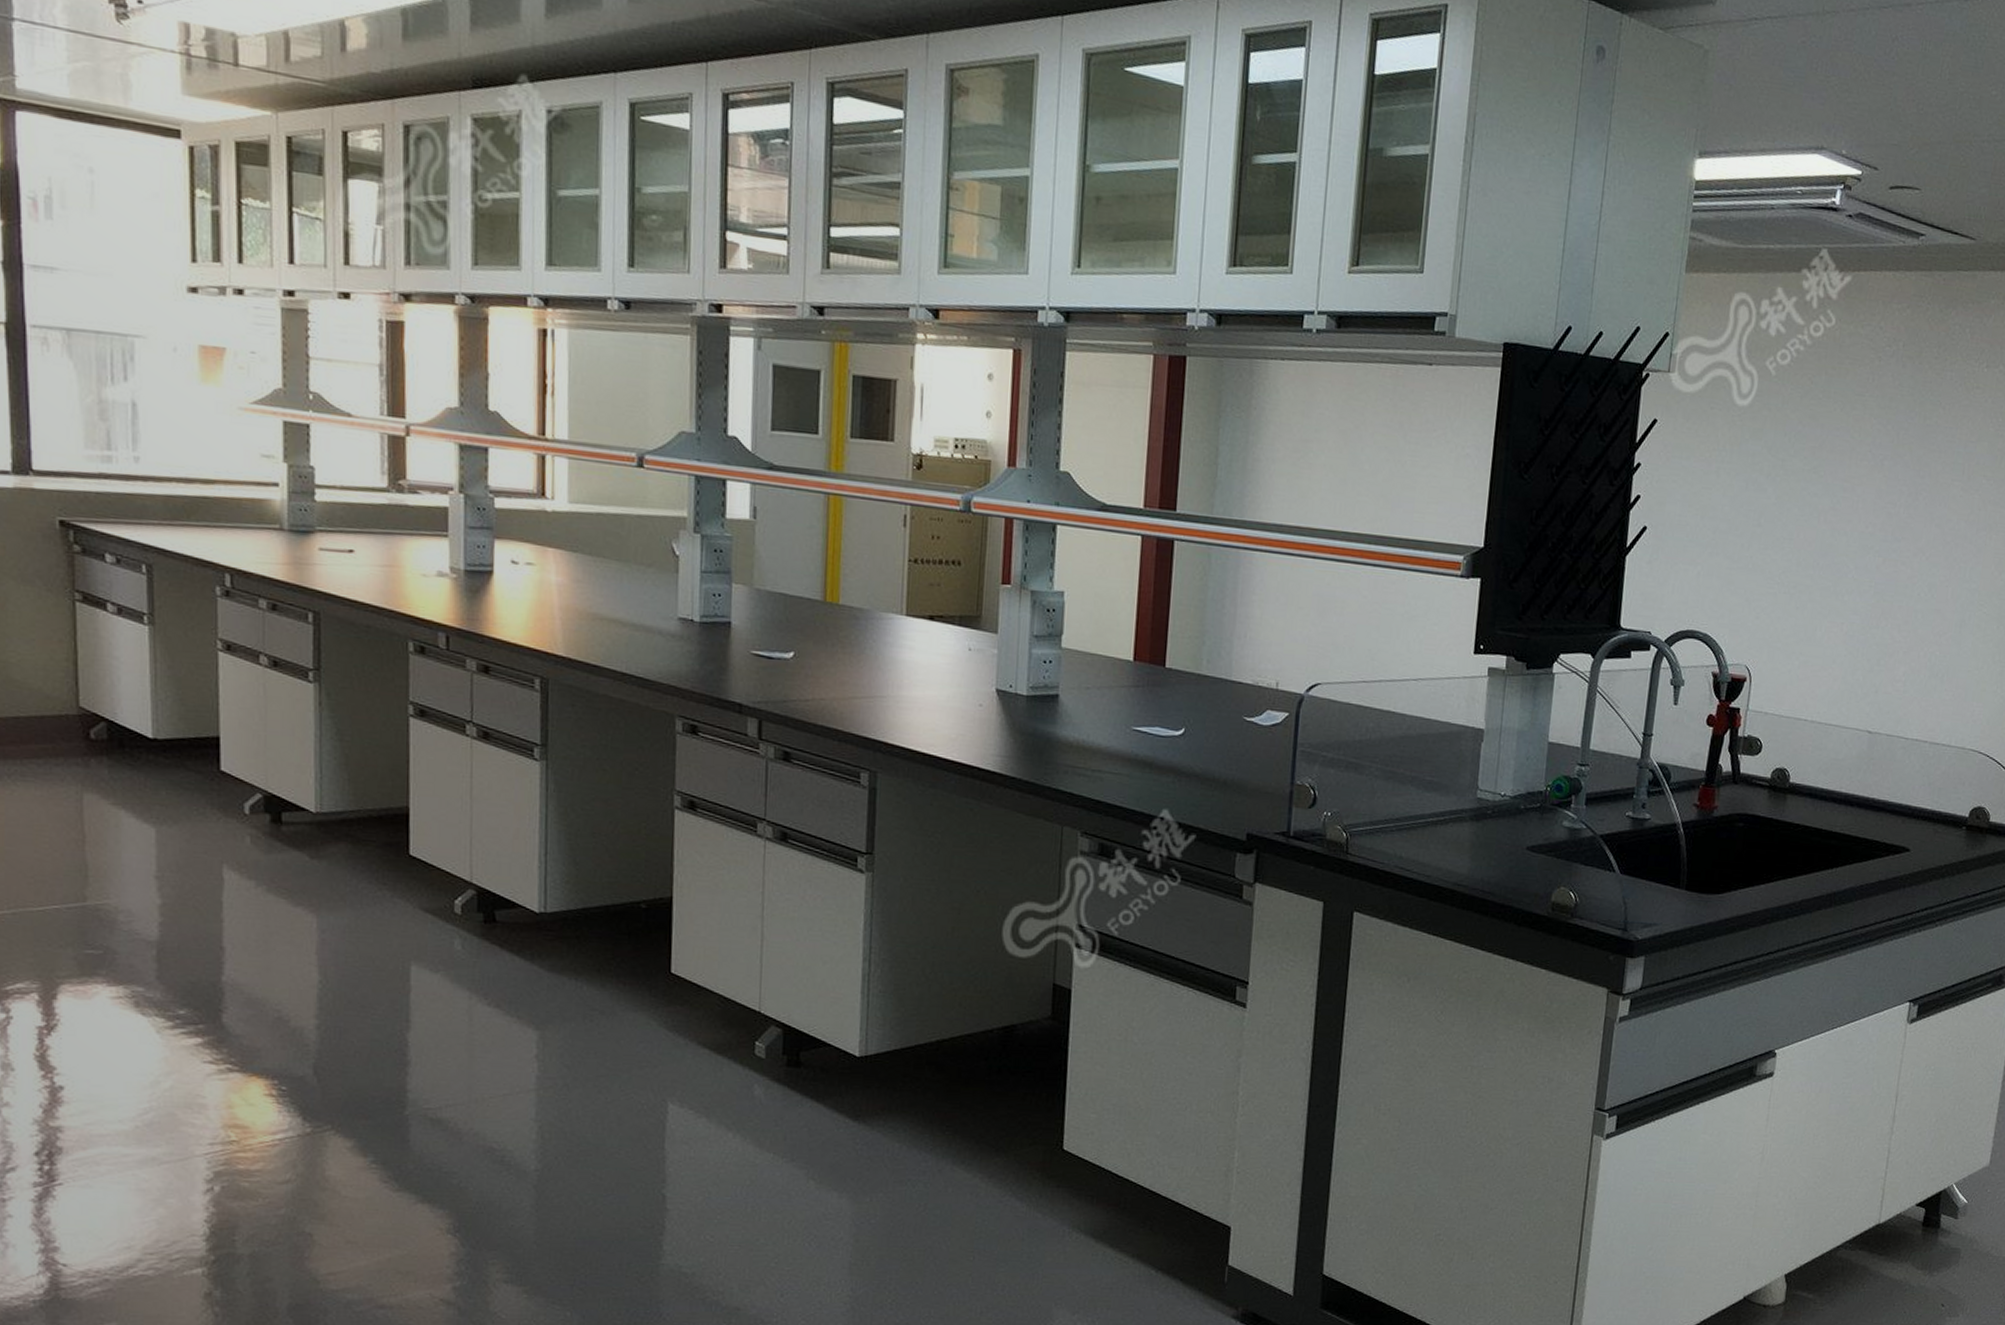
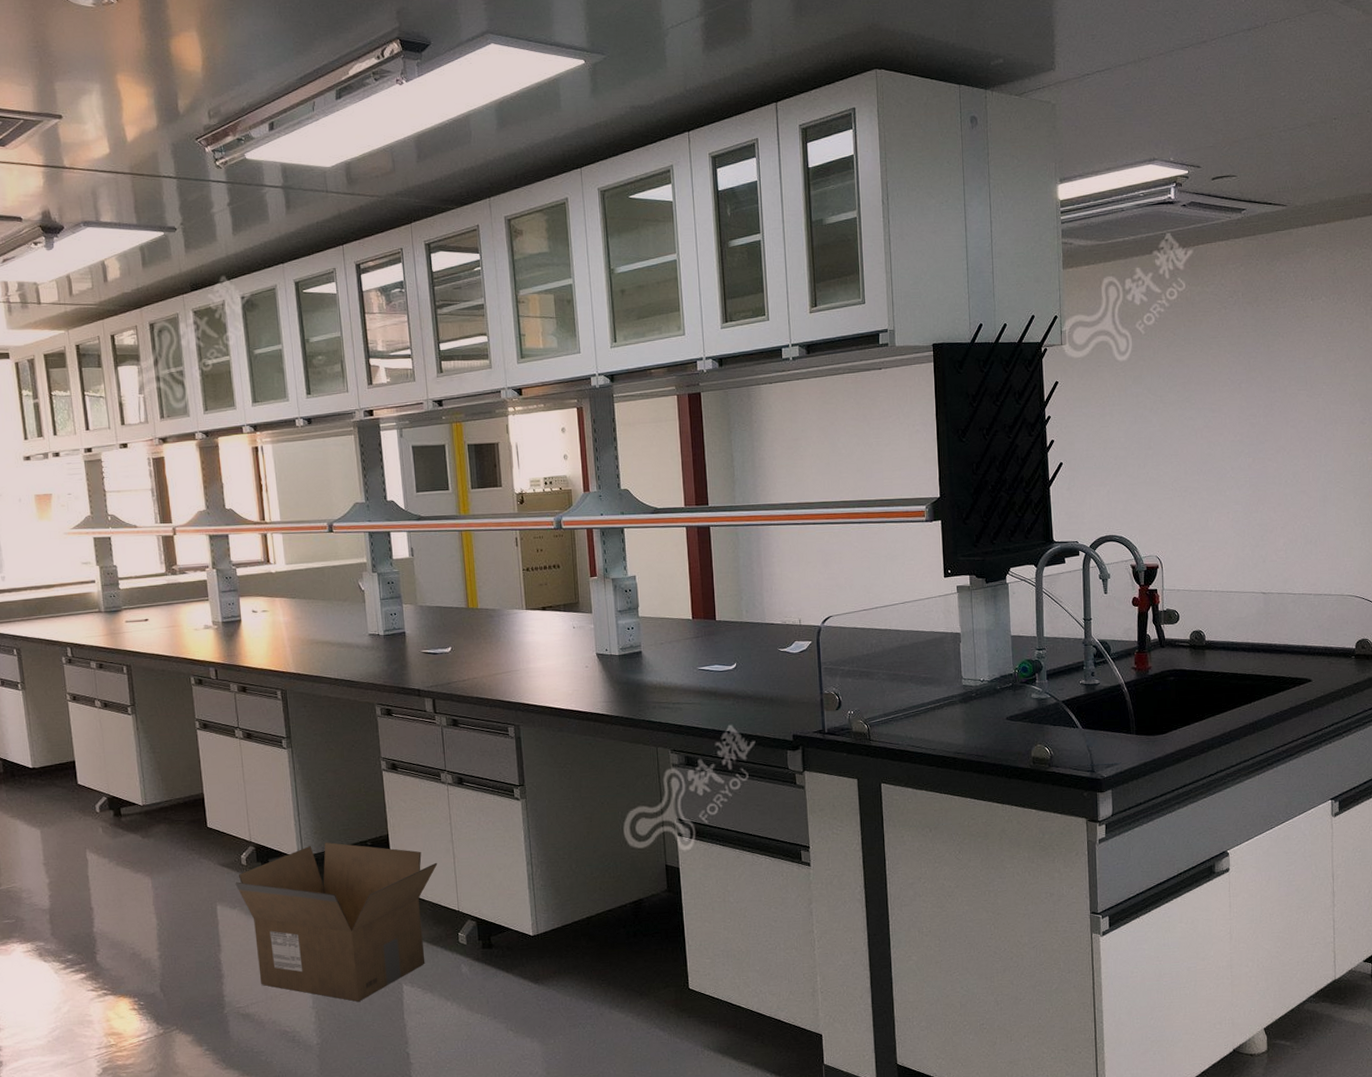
cardboard box: none [441,896,738,1120] -> present [235,842,438,1002]

